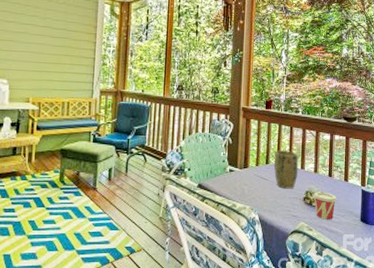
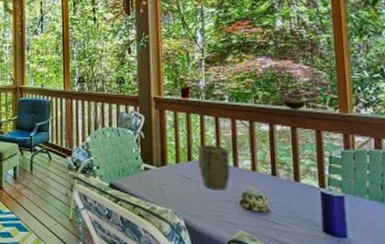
cup: present [313,192,337,219] -> none [252,194,287,228]

